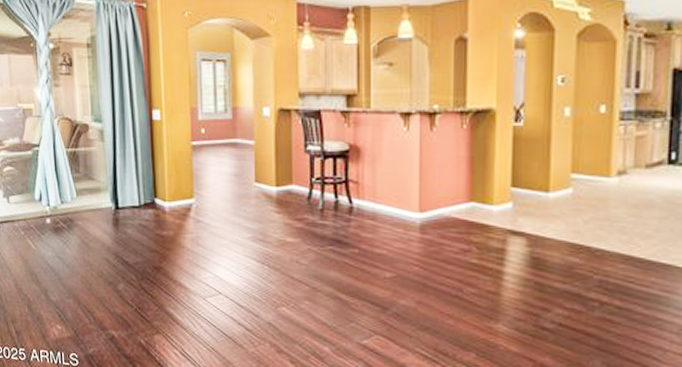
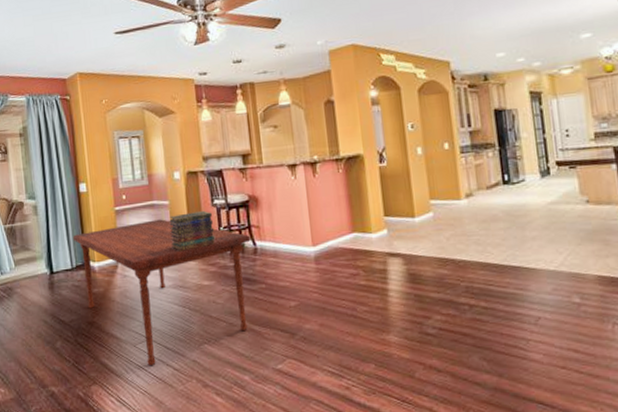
dining table: none [143,161,347,323] -> present [73,219,251,366]
book stack: none [253,156,305,201] -> present [169,210,216,251]

